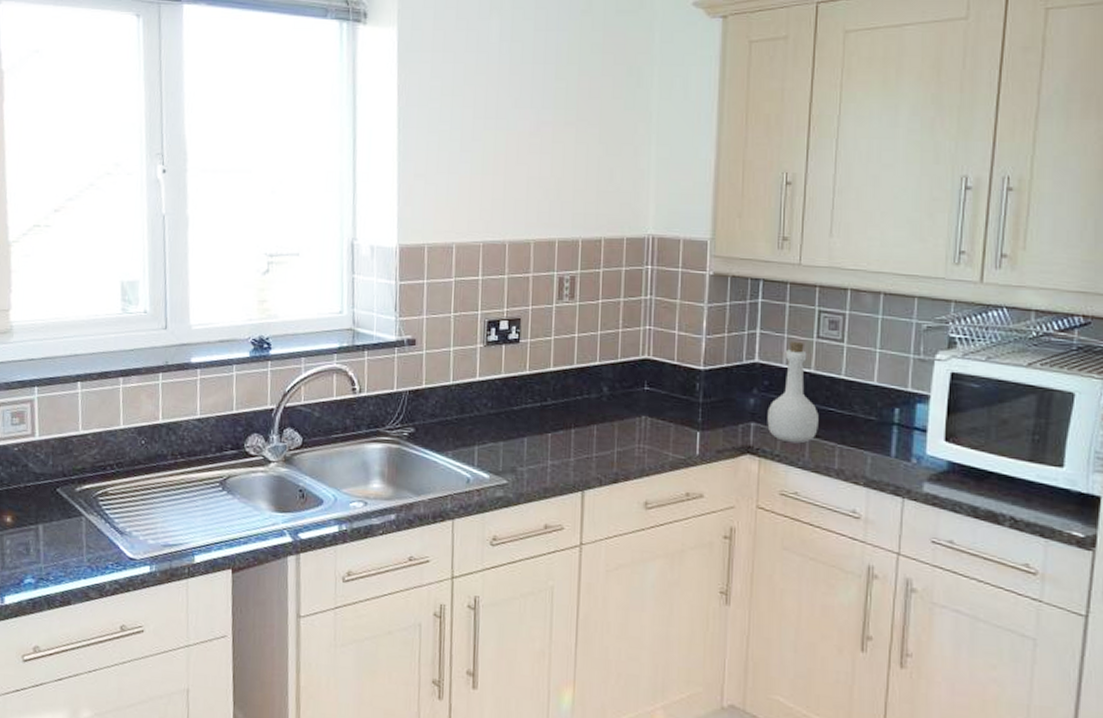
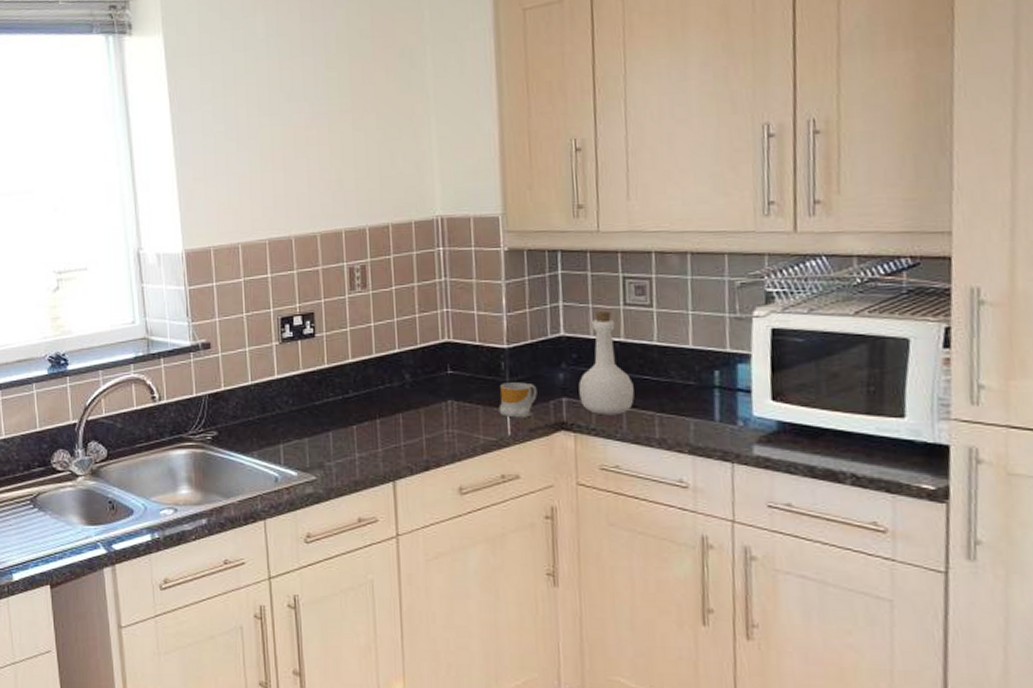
mug: none [690,403,728,439] -> present [498,382,537,418]

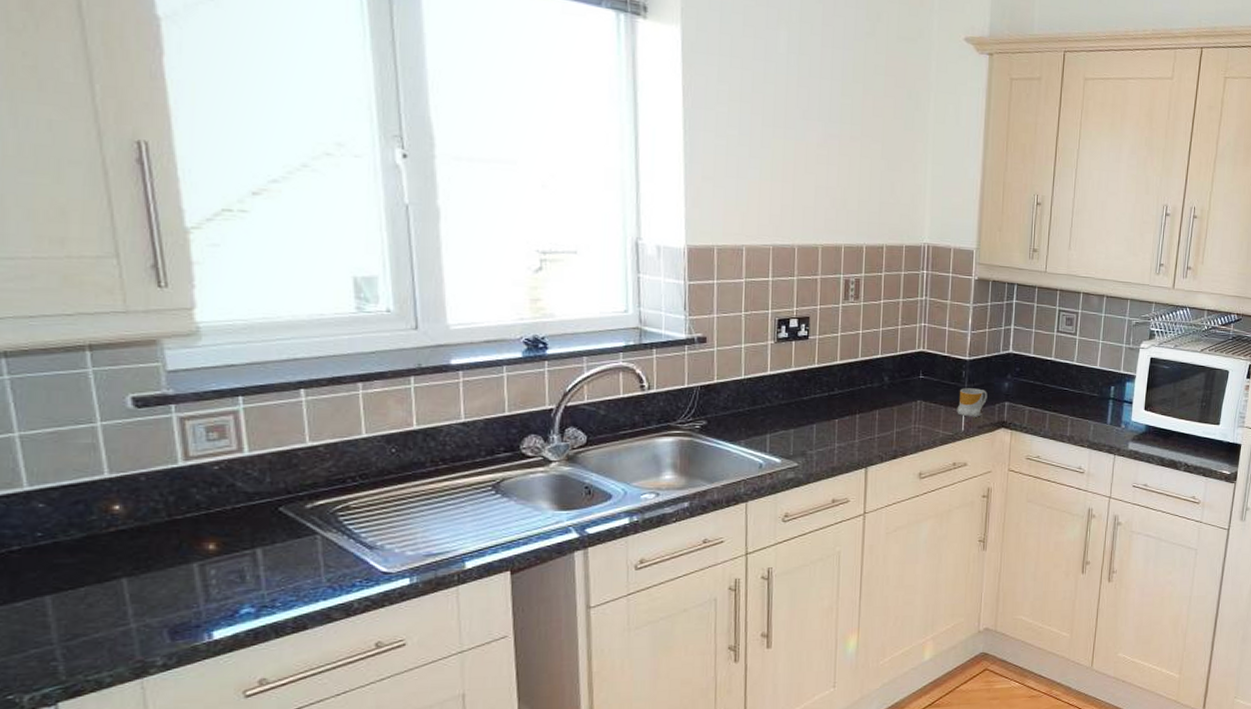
bottle: present [578,311,634,416] -> none [1018,335,1057,417]

